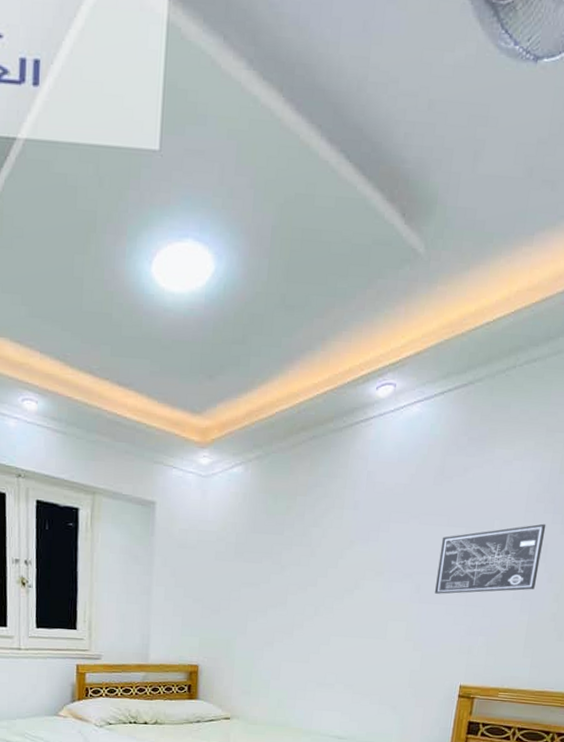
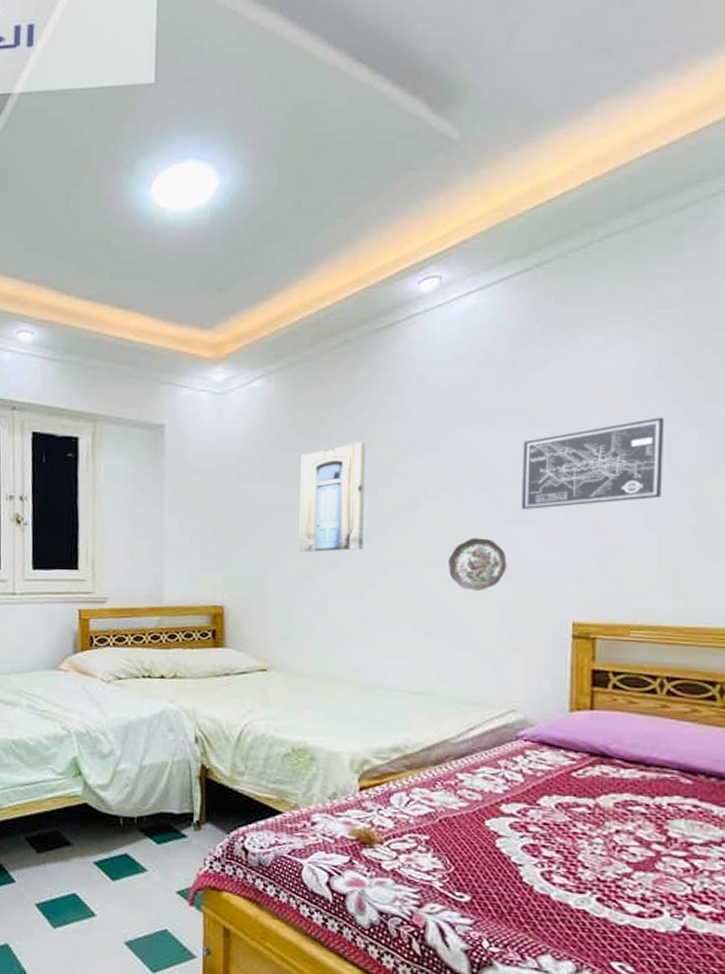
wall art: none [262,529,323,622] -> present [299,442,366,553]
decorative plate: none [375,615,419,658] -> present [448,538,507,591]

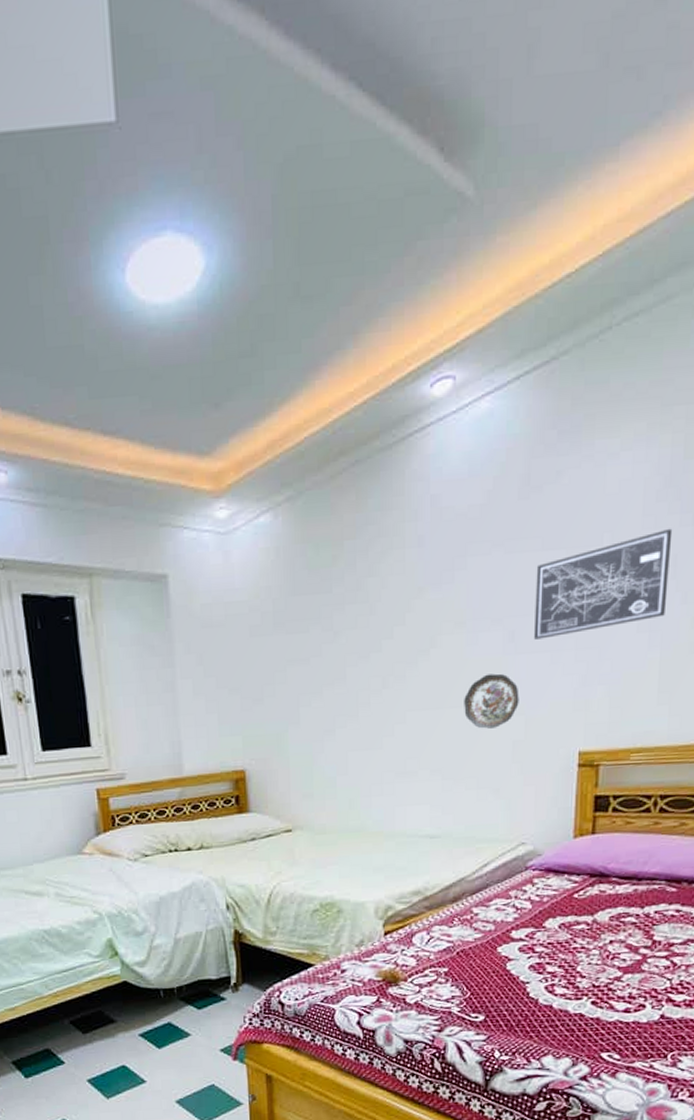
wall art: present [299,442,366,553] -> none [314,578,381,706]

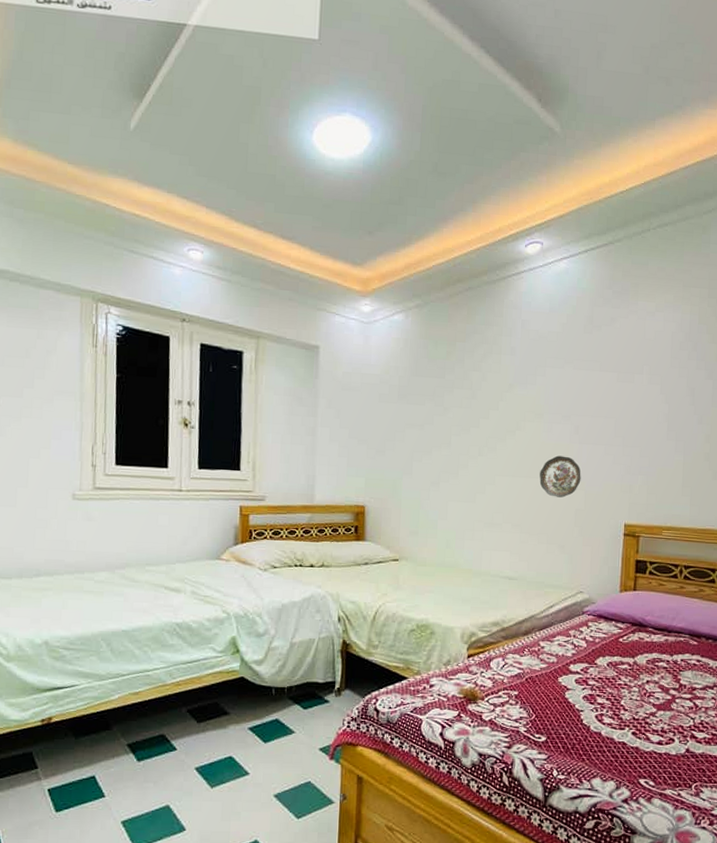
wall art: present [534,528,673,640] -> none [593,369,692,435]

